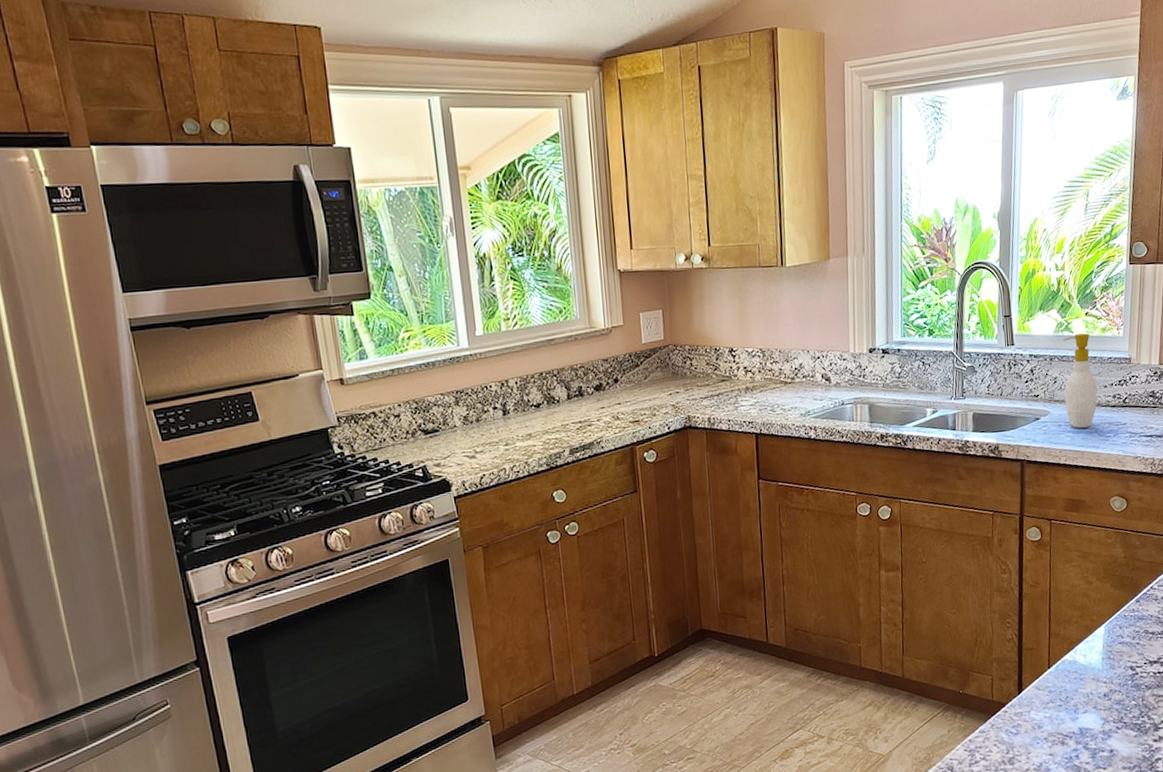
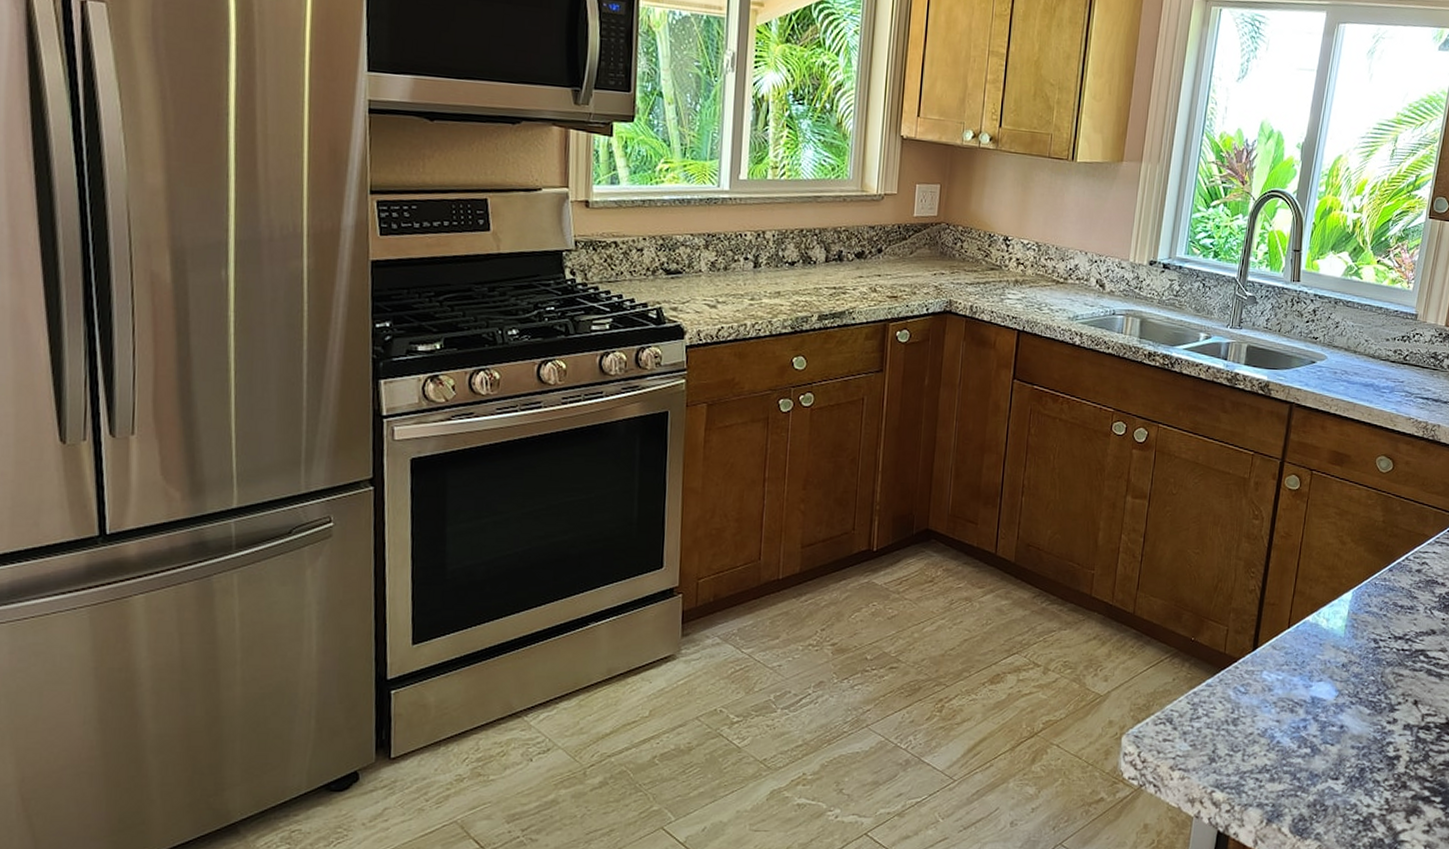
soap bottle: present [1063,333,1097,429] -> none [1344,281,1379,380]

